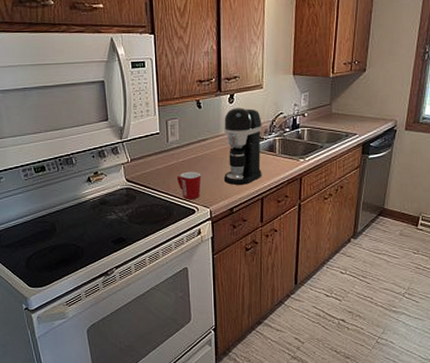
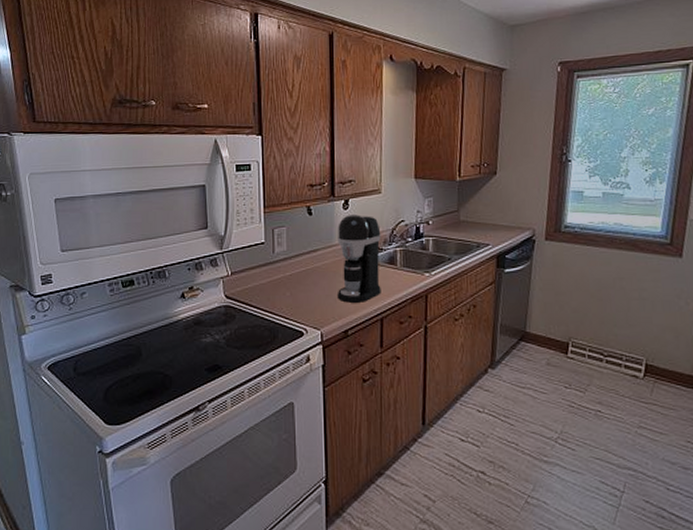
mug: present [176,171,202,200] -> none [282,287,311,321]

